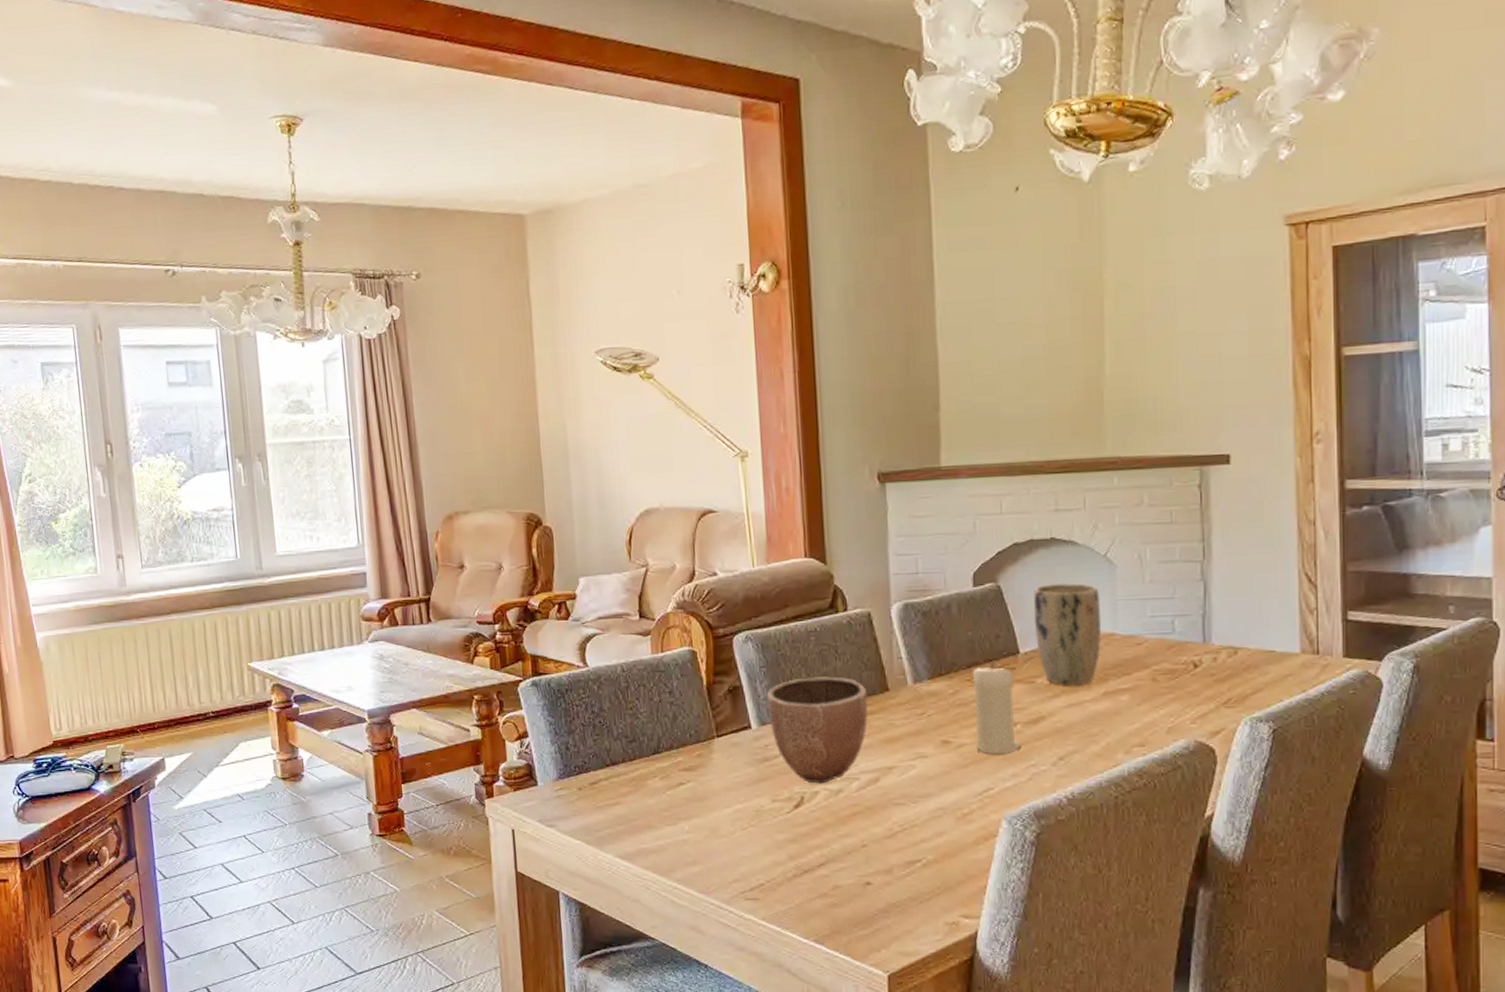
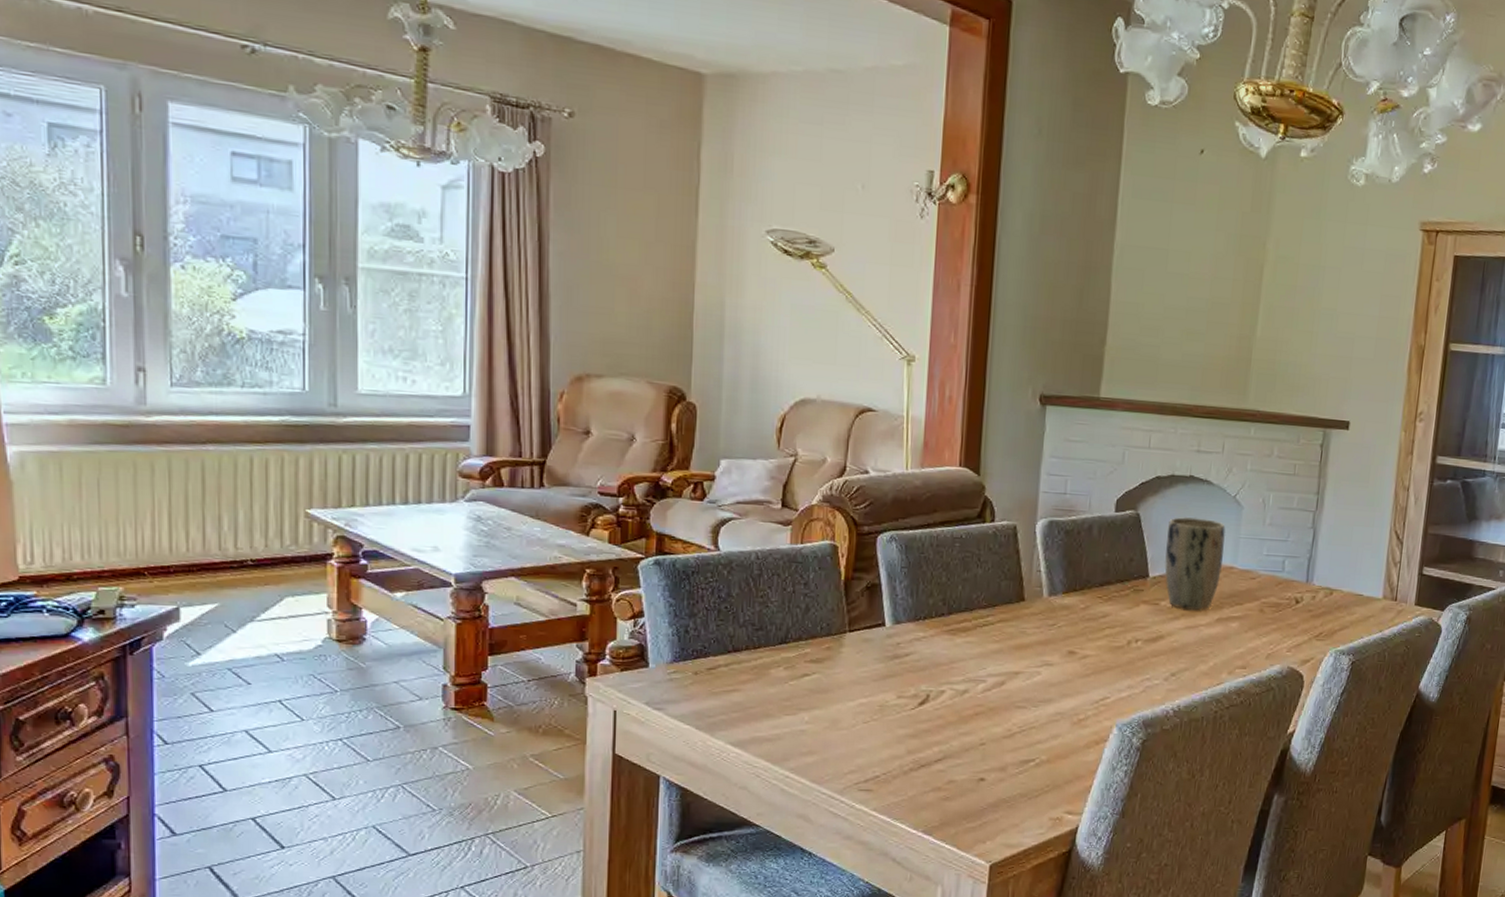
decorative bowl: present [767,676,868,784] -> none [903,582,1004,684]
candle: present [973,663,1021,755] -> none [1099,583,1141,668]

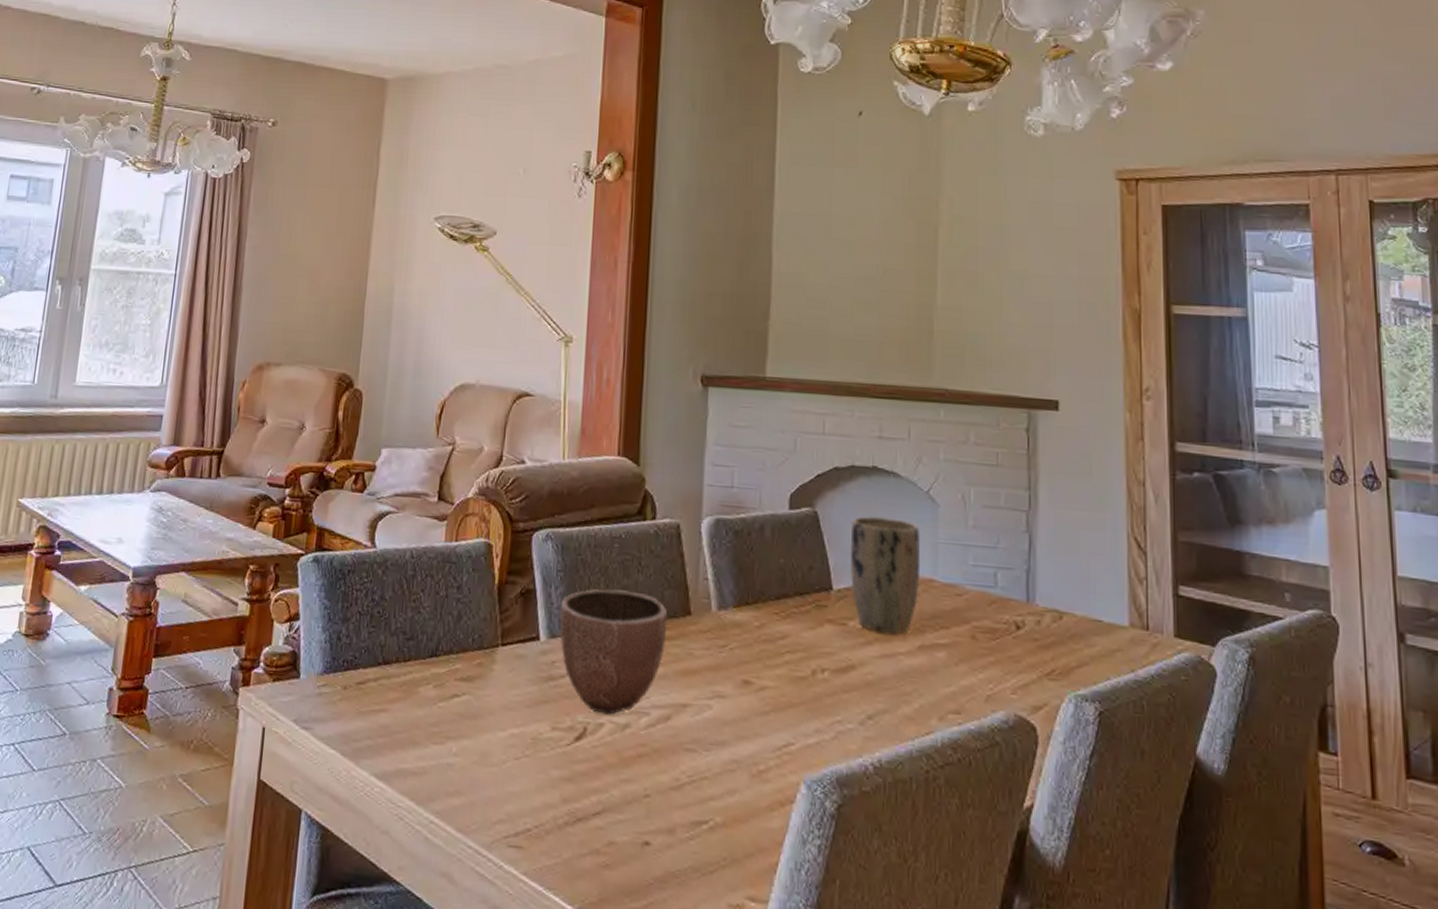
decorative bowl: none [903,582,1004,684] -> present [559,589,668,715]

